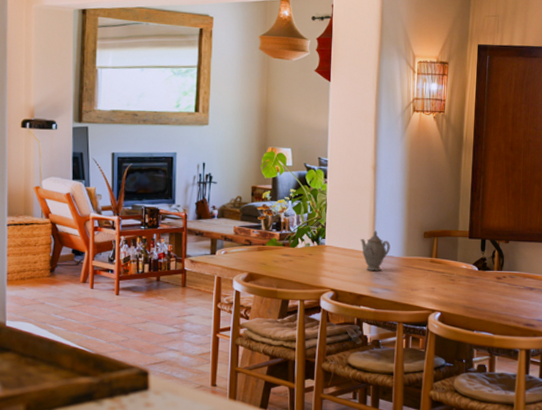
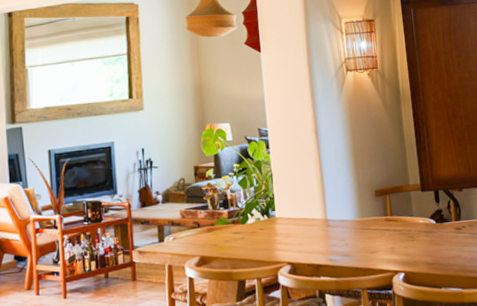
teapot: present [360,231,390,271] -> none [311,196,343,238]

